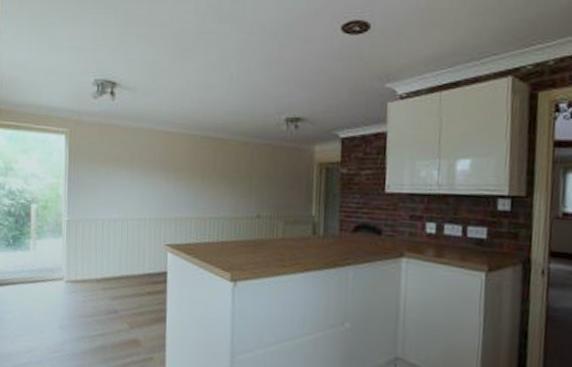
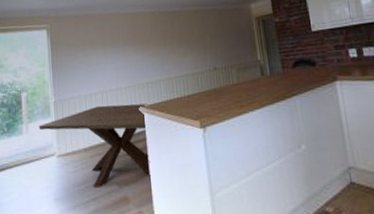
dining table: none [47,234,173,325] -> present [38,103,151,189]

